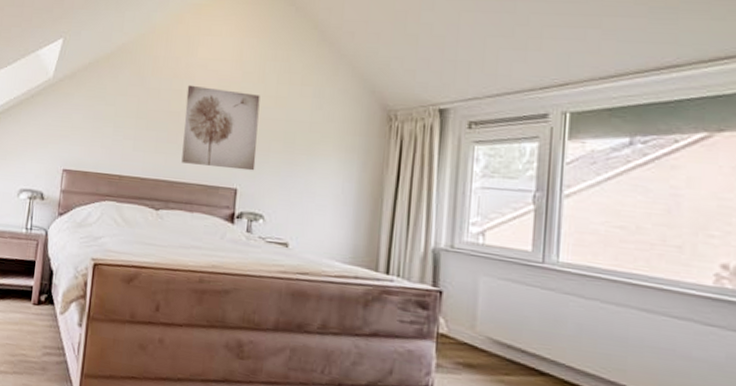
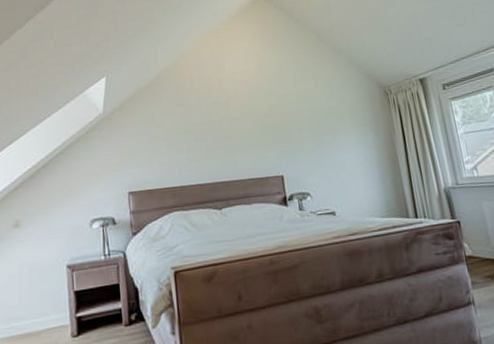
wall art: present [181,85,260,171] -> none [223,94,294,164]

